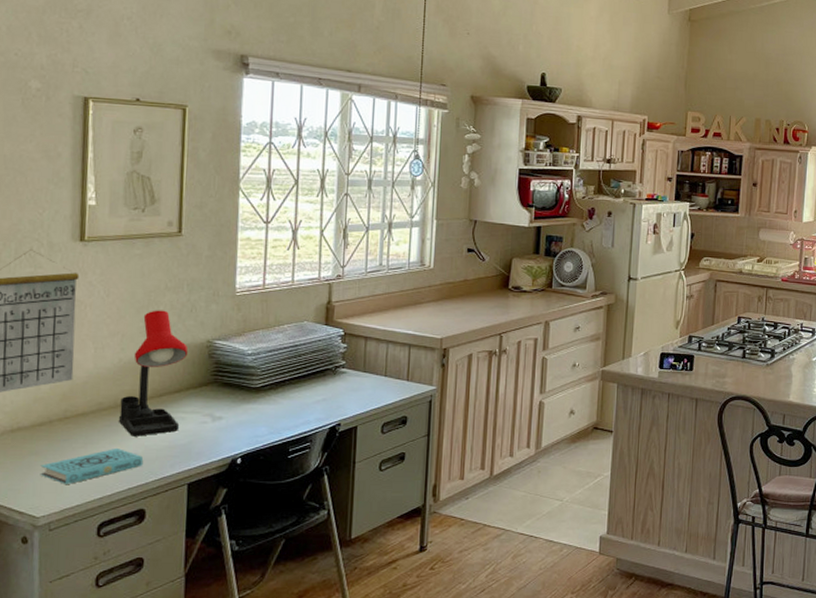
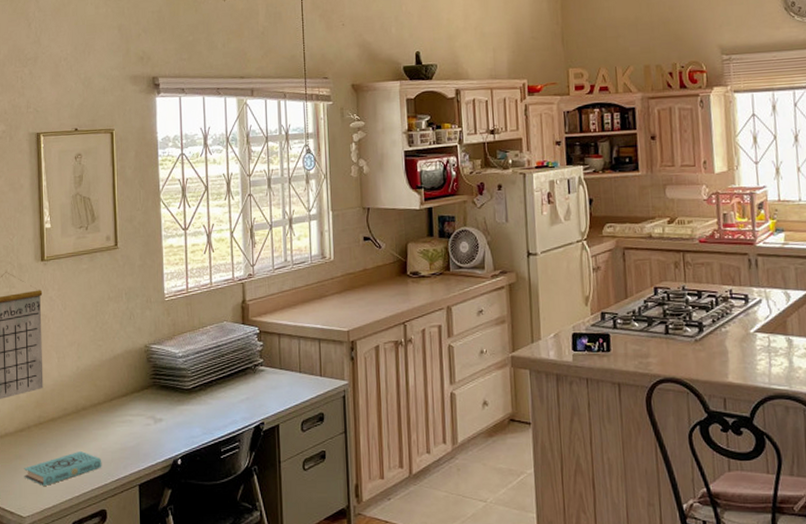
desk lamp: present [119,310,189,437] -> none [80,319,131,440]

